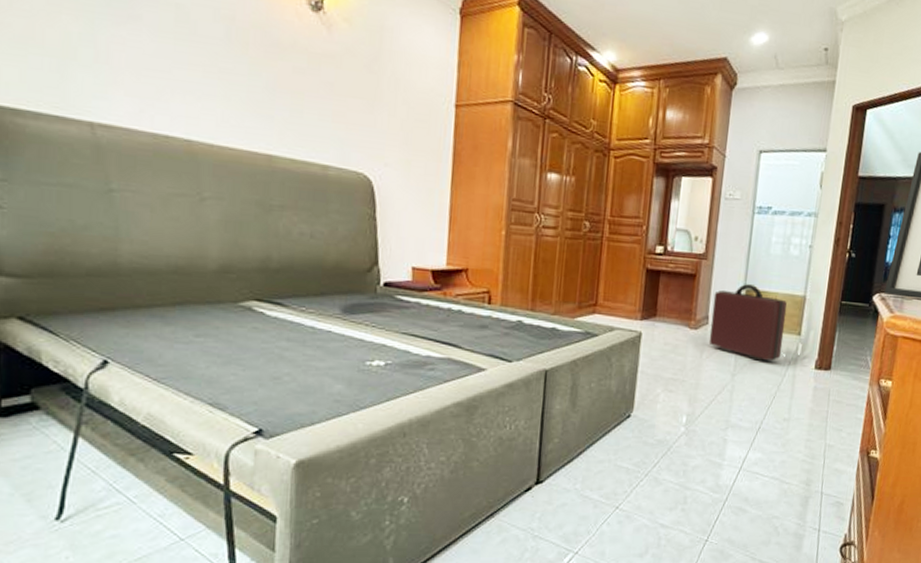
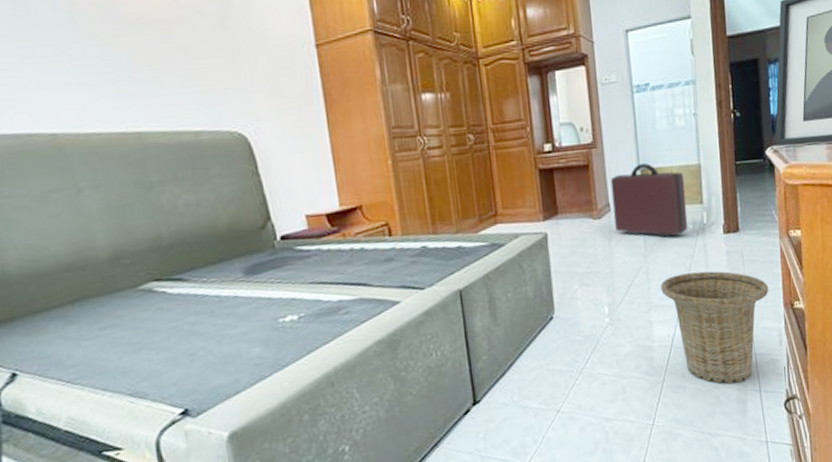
basket: none [742,400,849,517] -> present [661,271,769,384]

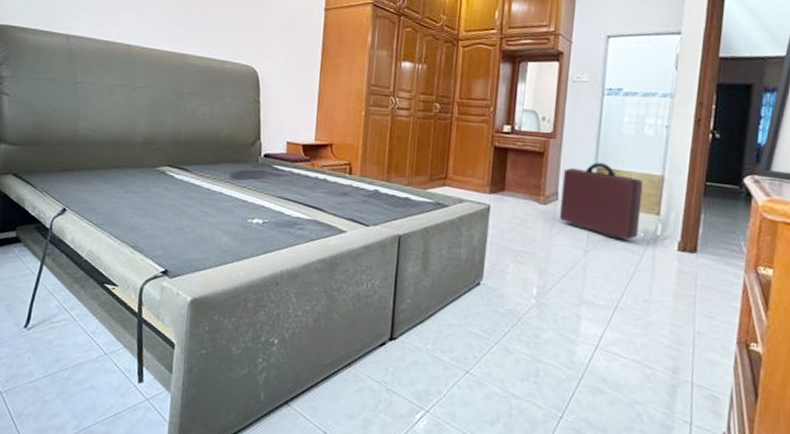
basket: present [661,271,769,384] -> none [596,278,722,407]

